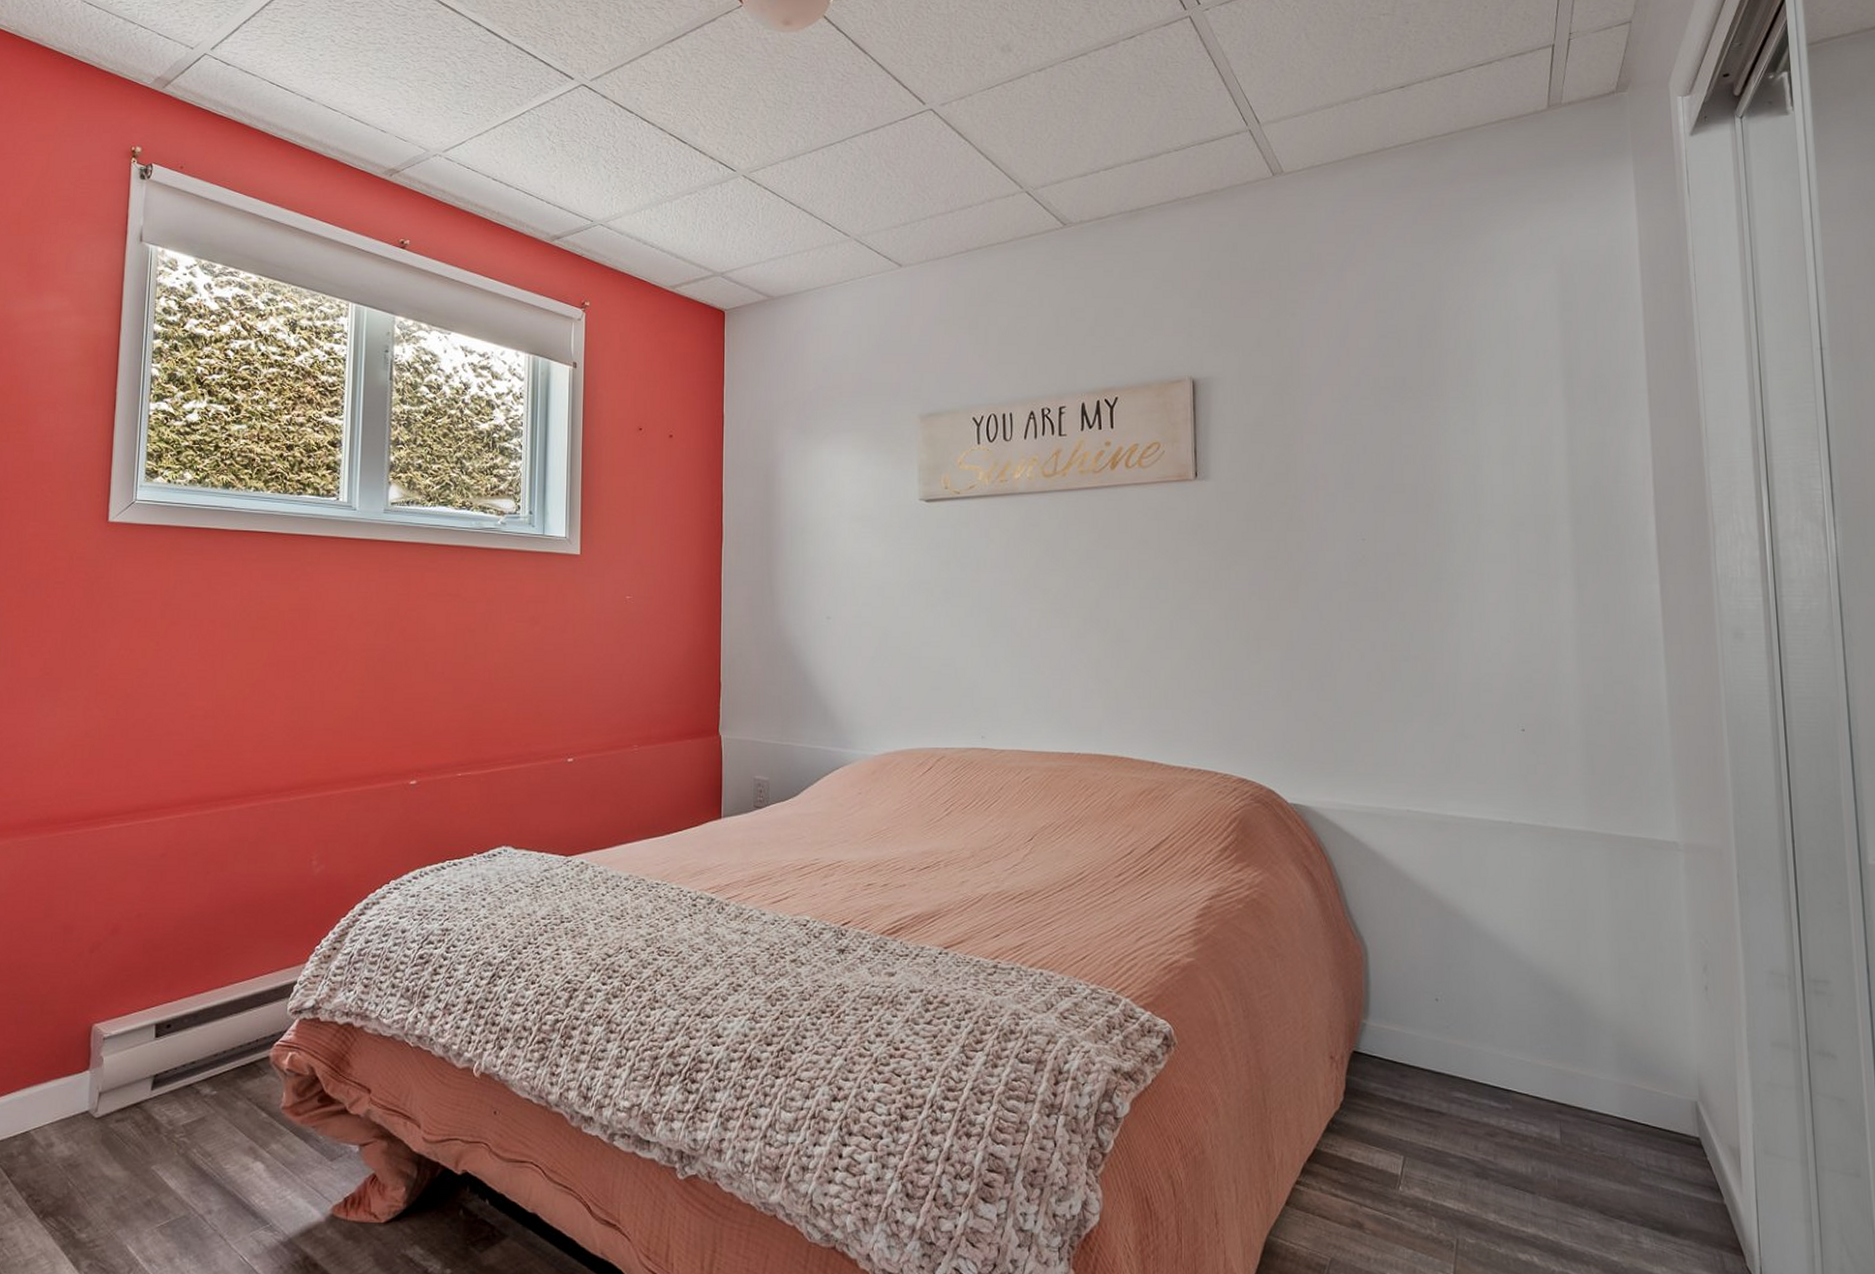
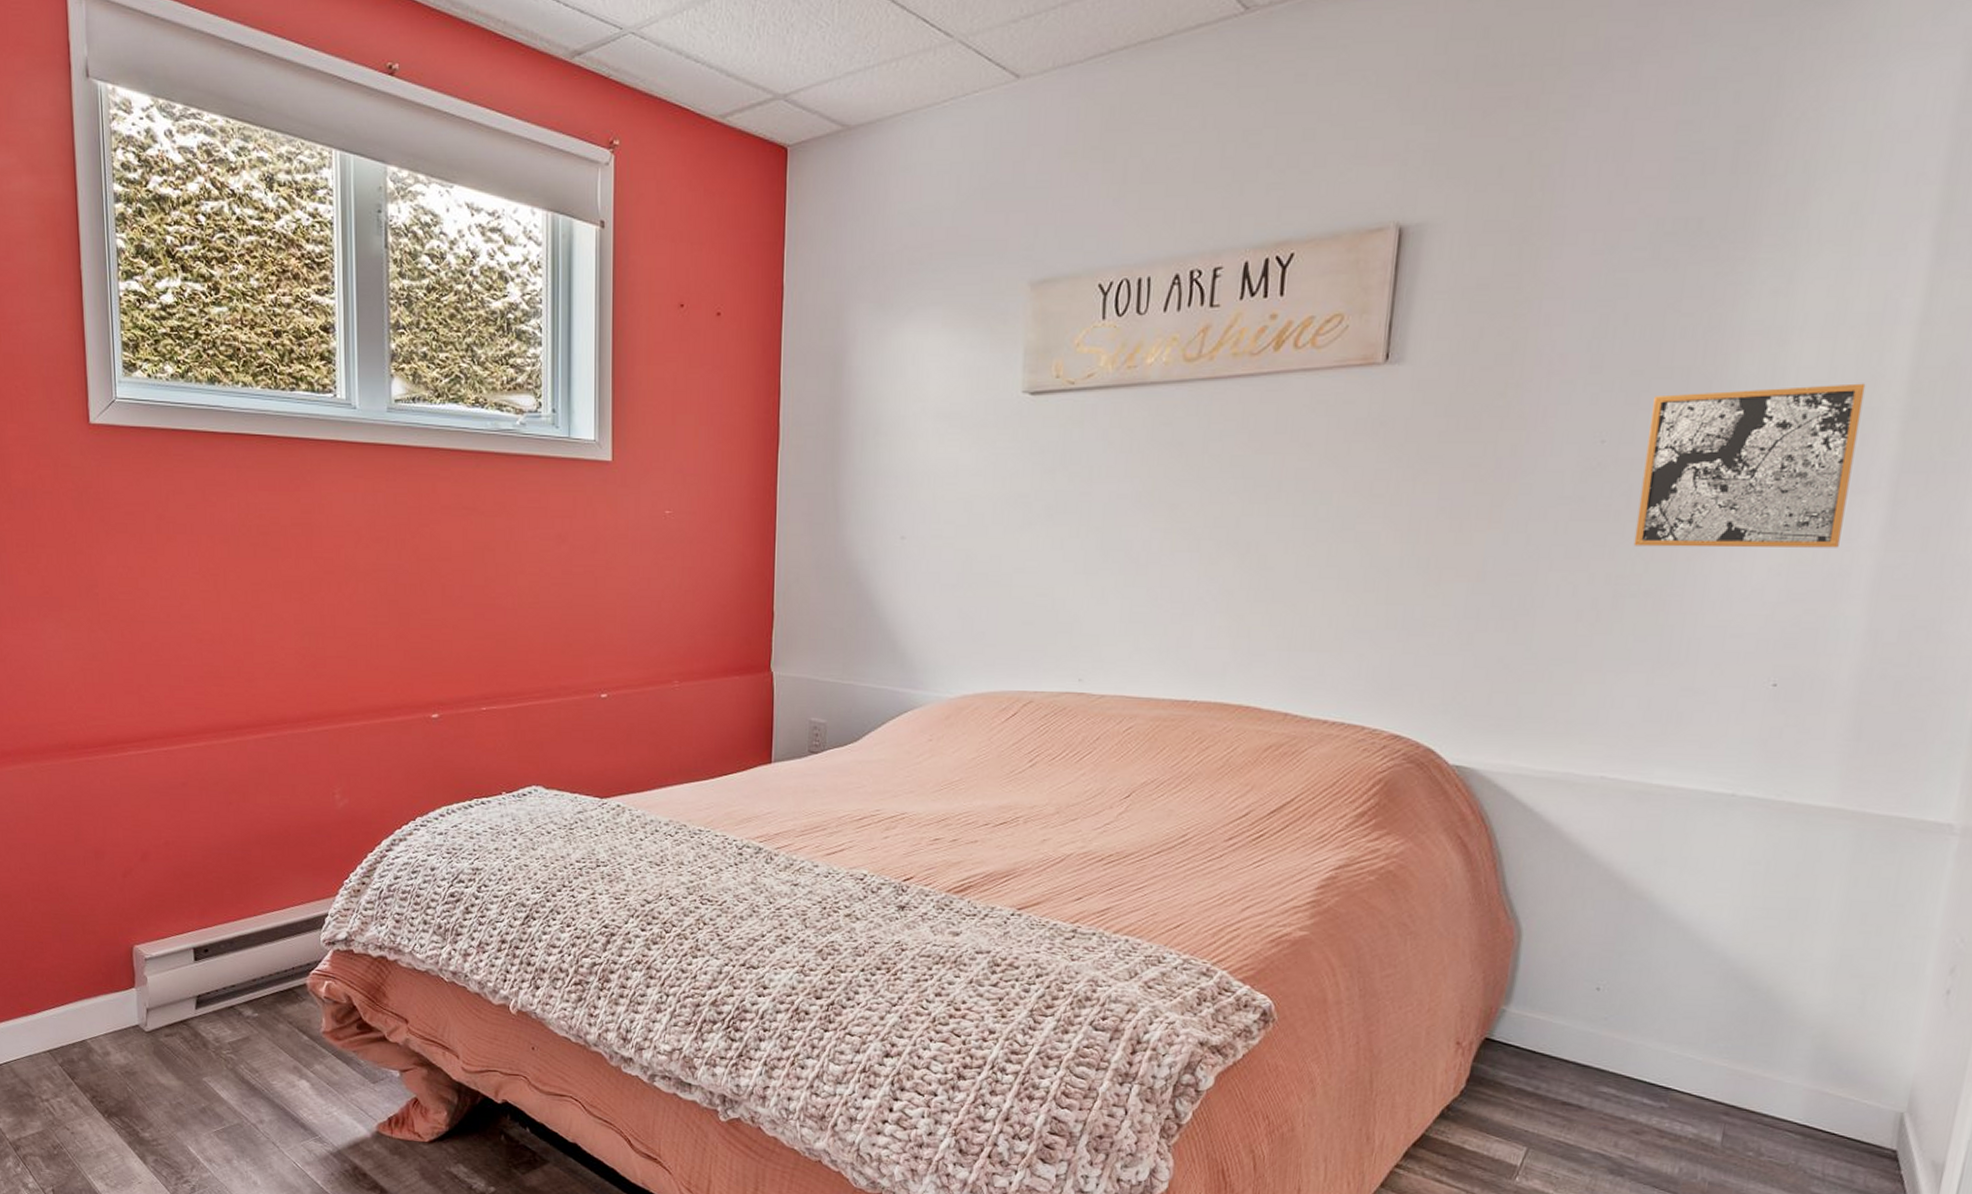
wall art: none [1395,497,1547,621] -> present [1633,383,1866,548]

